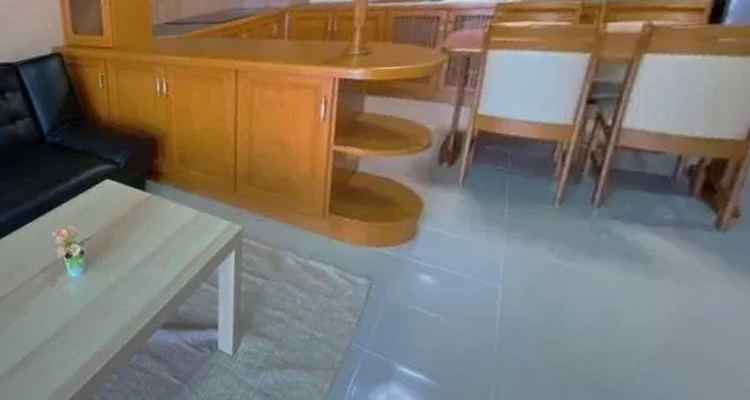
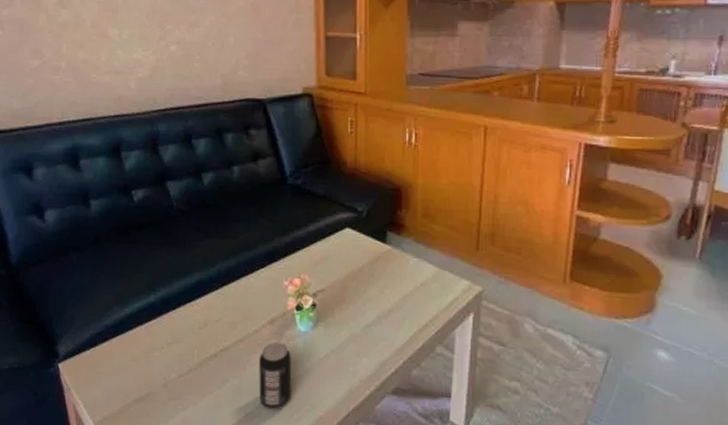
beverage can: none [36,287,69,347] -> present [259,341,292,410]

